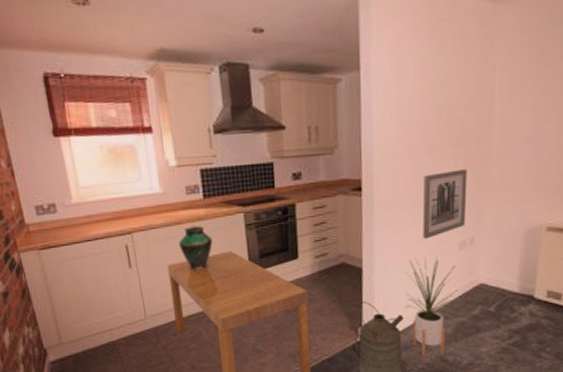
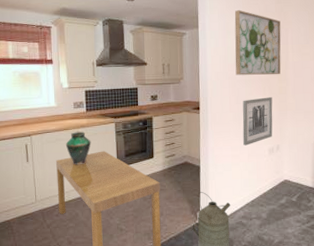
house plant: present [405,255,458,357] -> none [231,158,270,236]
wall art: none [413,38,485,140] -> present [234,9,281,75]

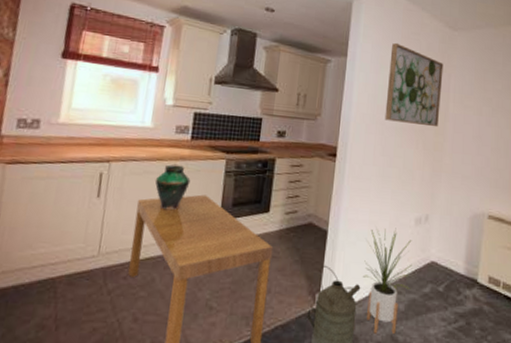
house plant: none [231,158,270,236] -> present [363,228,412,334]
wall art: present [242,97,273,146] -> none [385,152,426,211]

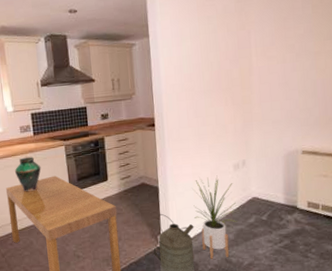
wall art: present [385,42,443,127] -> none [188,12,244,87]

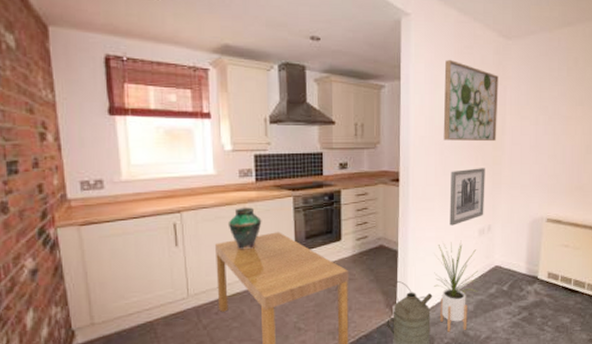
wall art: none [188,12,244,87] -> present [443,59,499,142]
wall art: none [202,108,238,163] -> present [449,168,485,226]

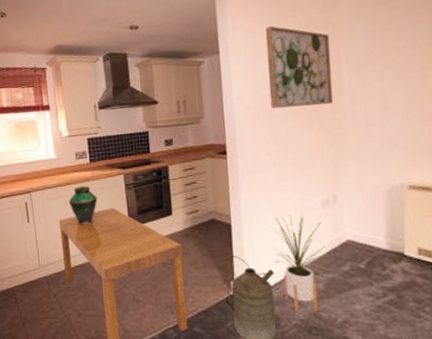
wall art: present [449,168,485,226] -> none [282,133,327,197]

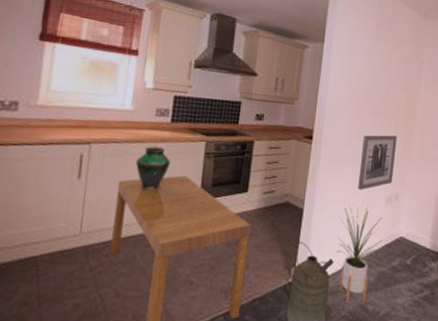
wall art: present [265,25,333,109] -> none [359,30,416,112]
wall art: none [282,133,327,197] -> present [358,135,397,190]

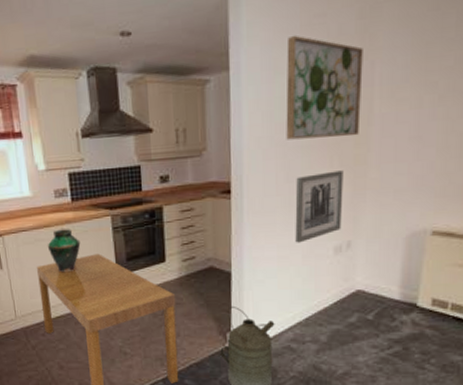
house plant: present [336,206,383,304] -> none [276,260,333,365]
wall art: none [359,30,416,112] -> present [286,35,363,140]

